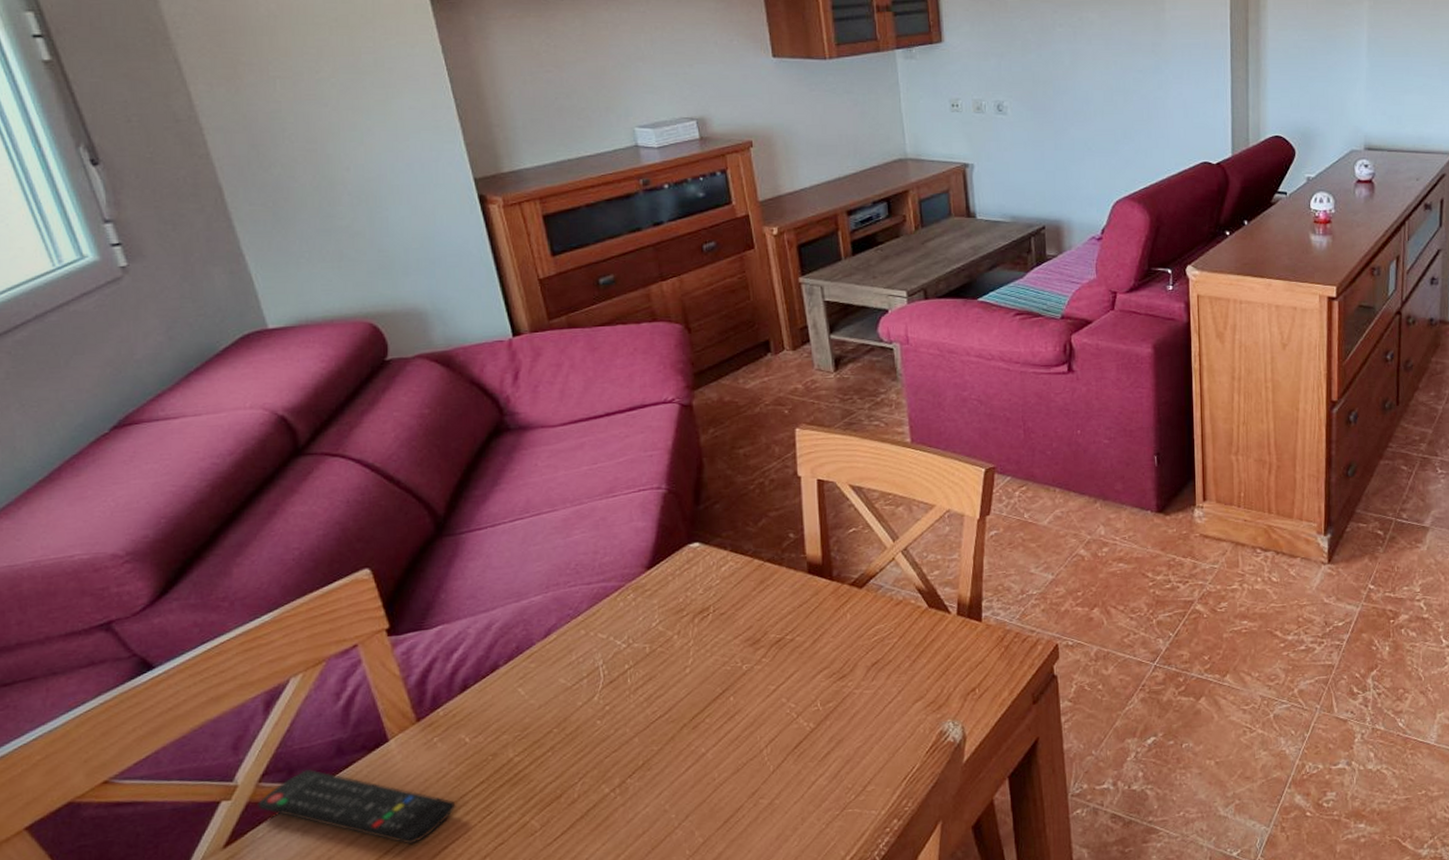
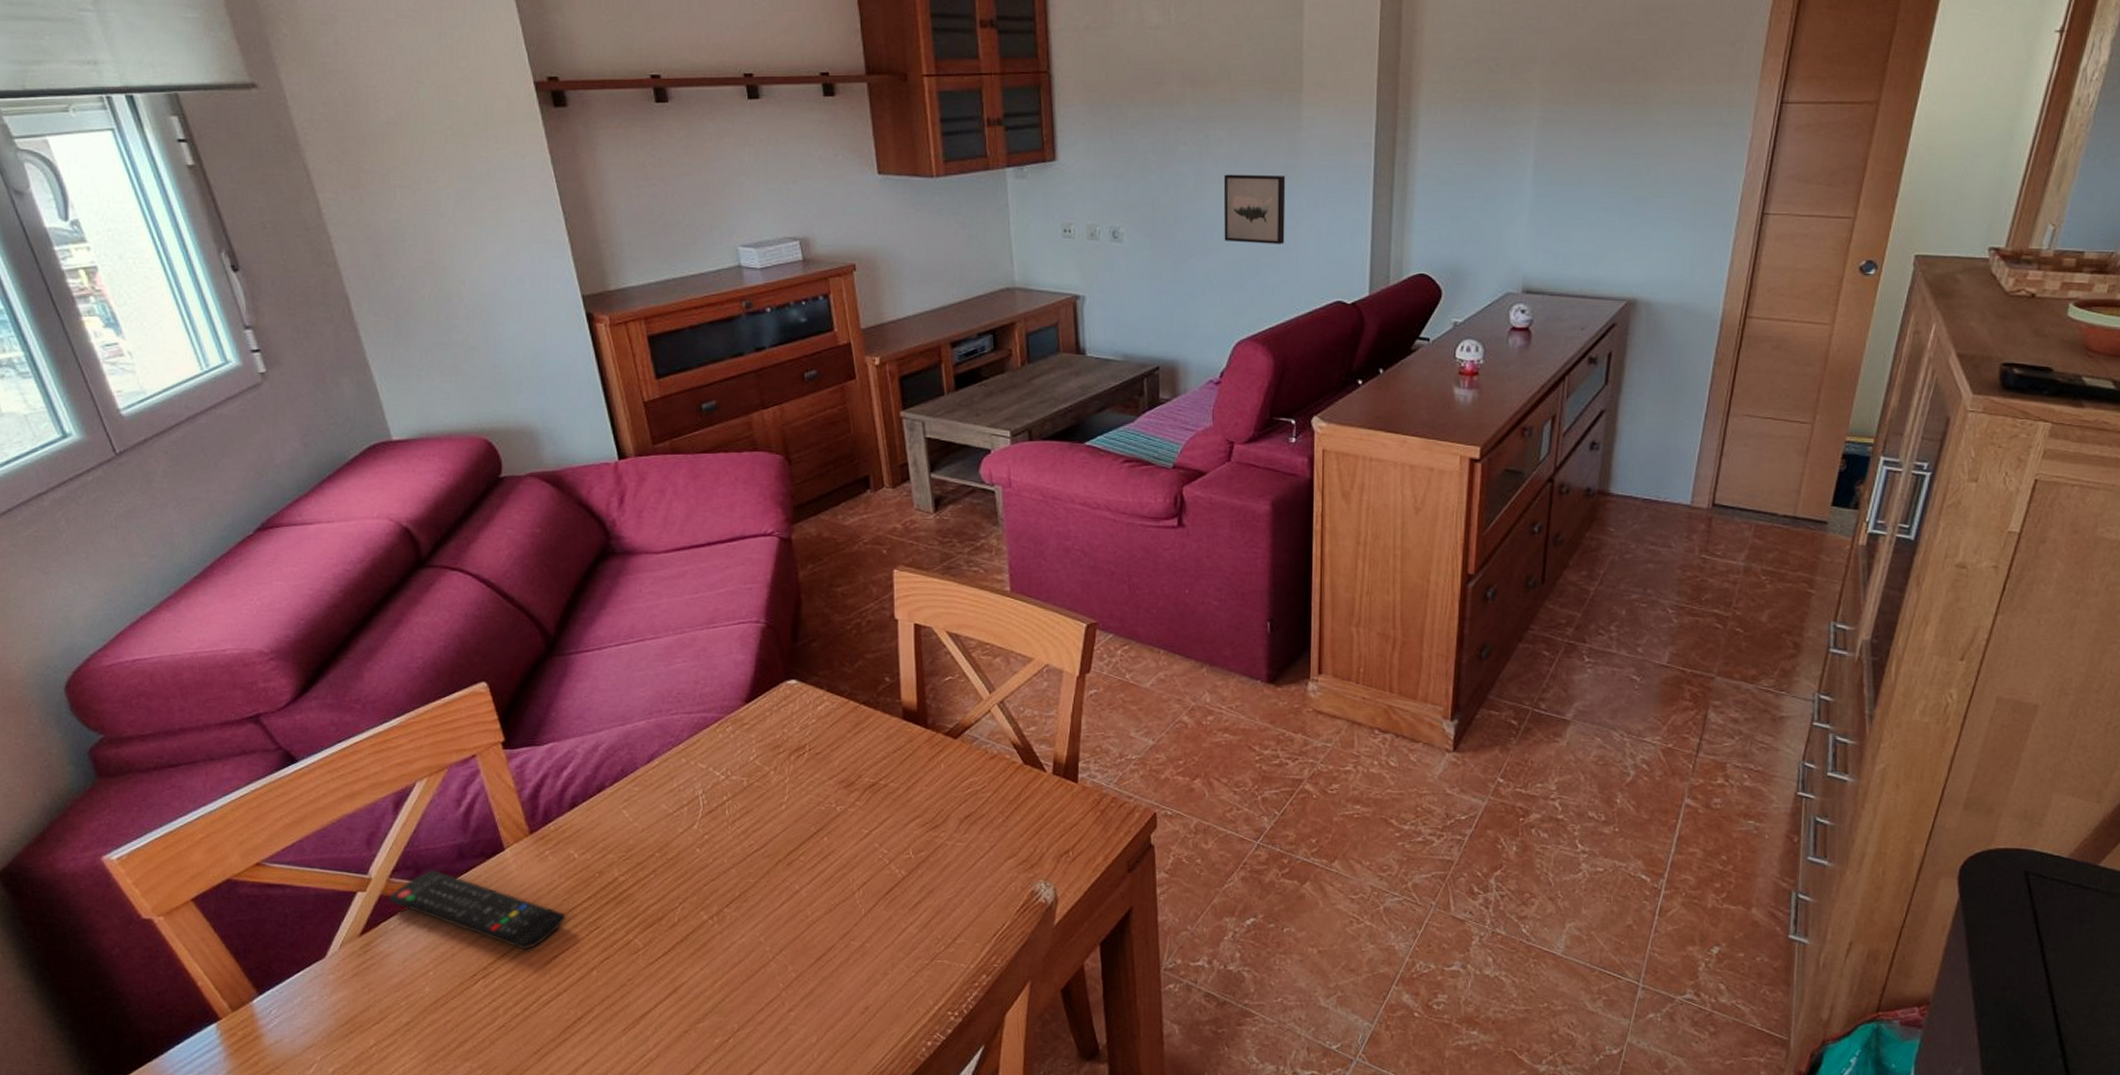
wall art: none [1097,51,1155,113] -> present [1223,174,1286,244]

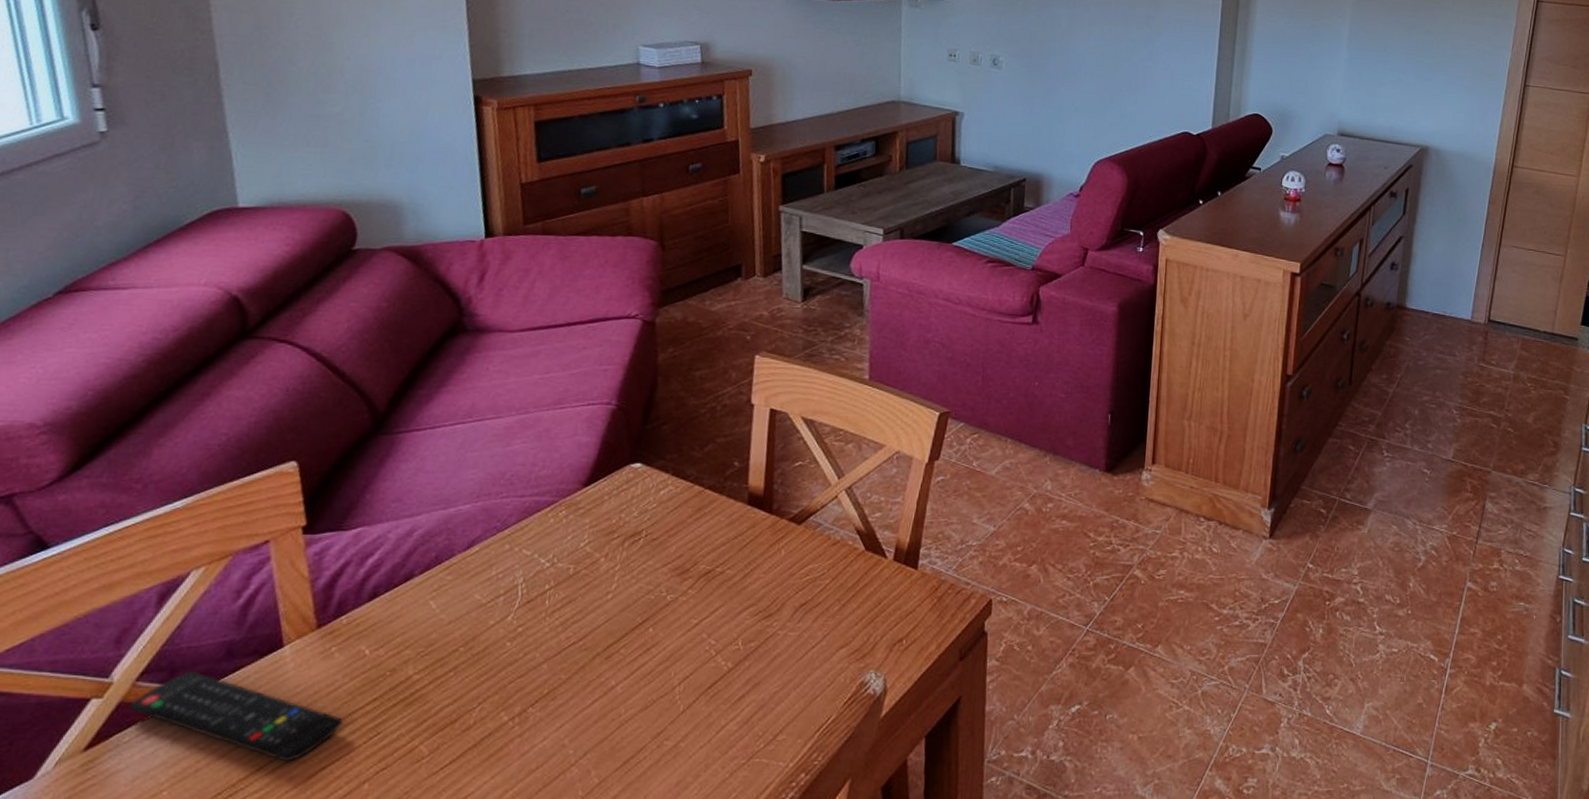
wall art: present [1223,174,1286,244] -> none [1091,19,1147,81]

